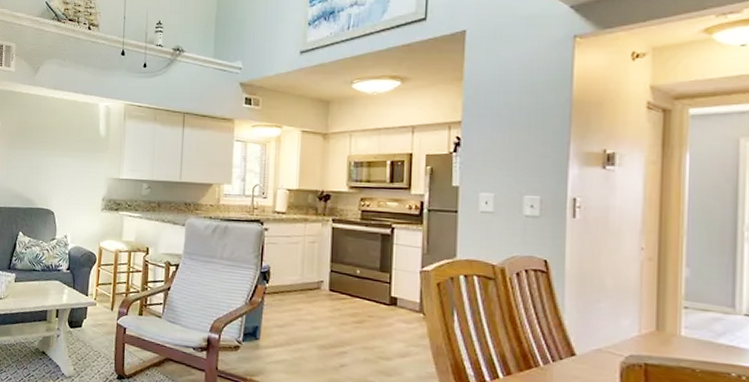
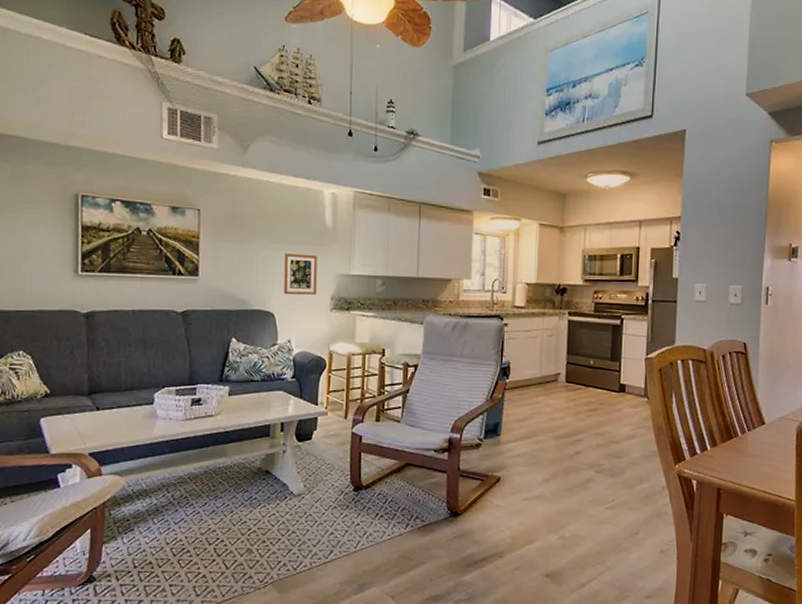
picture frame: none [63,159,92,196] -> present [284,253,317,295]

